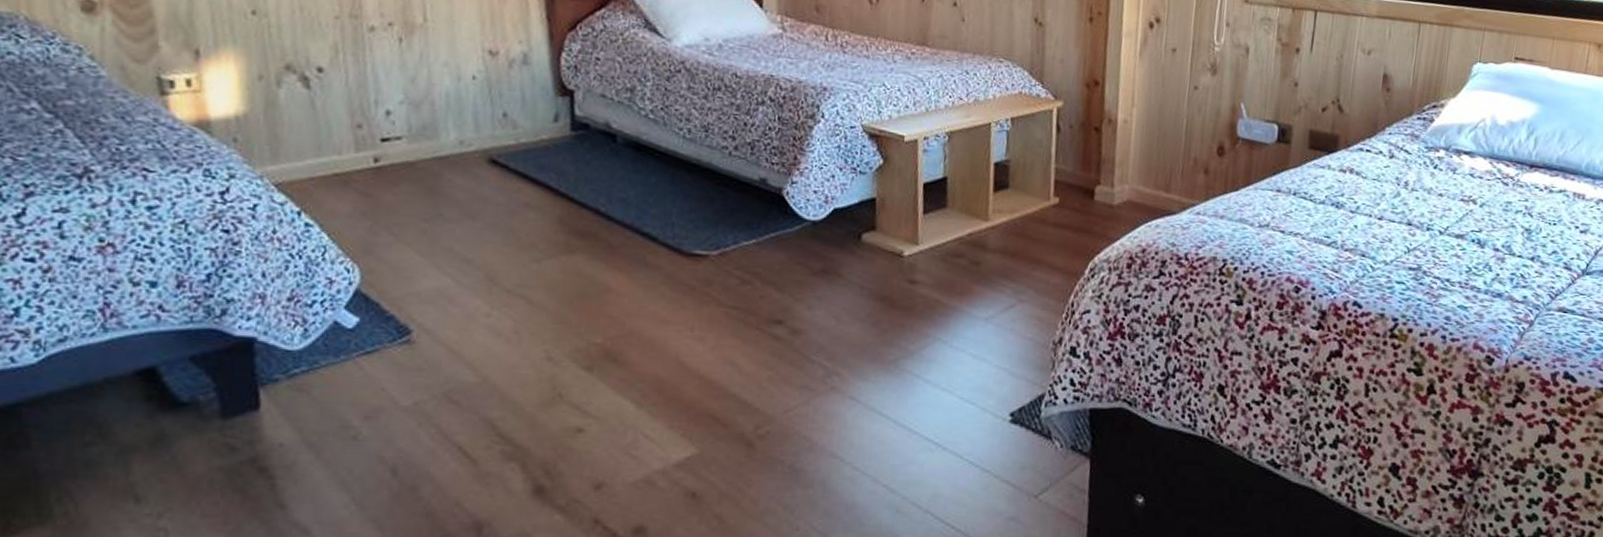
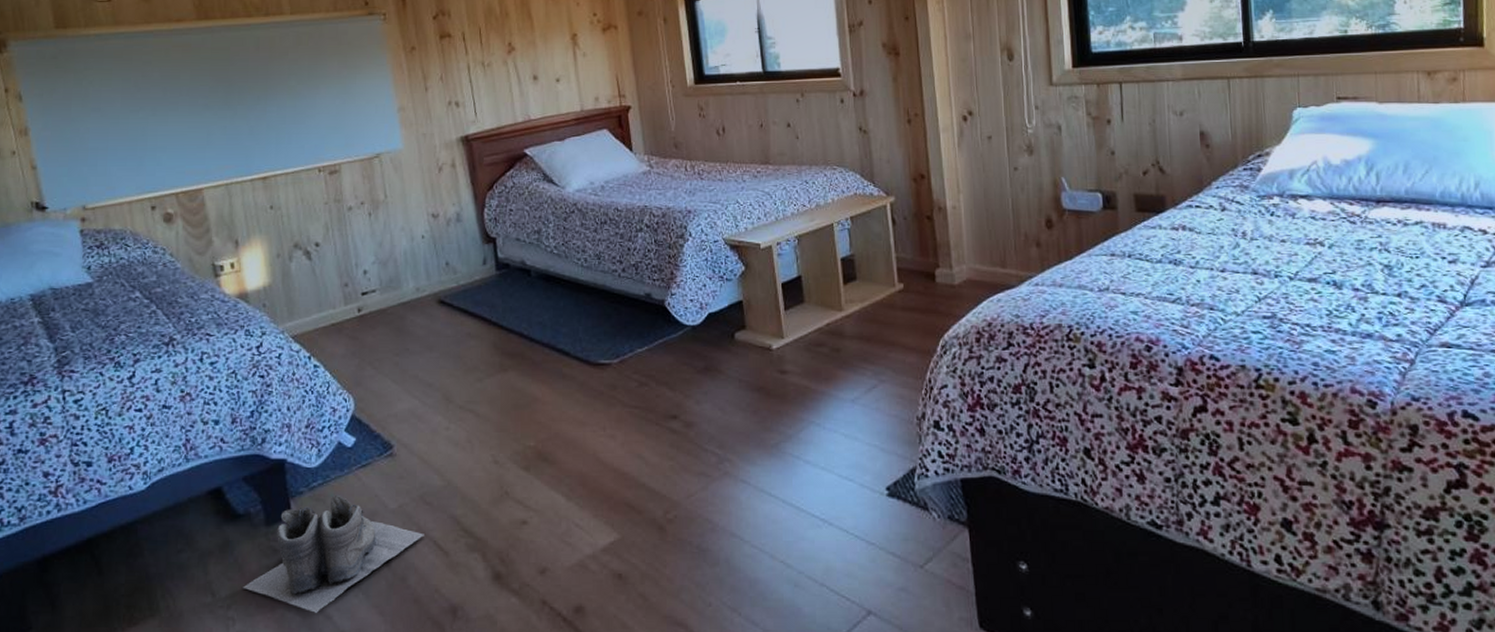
boots: none [182,385,446,526] -> present [243,494,424,613]

